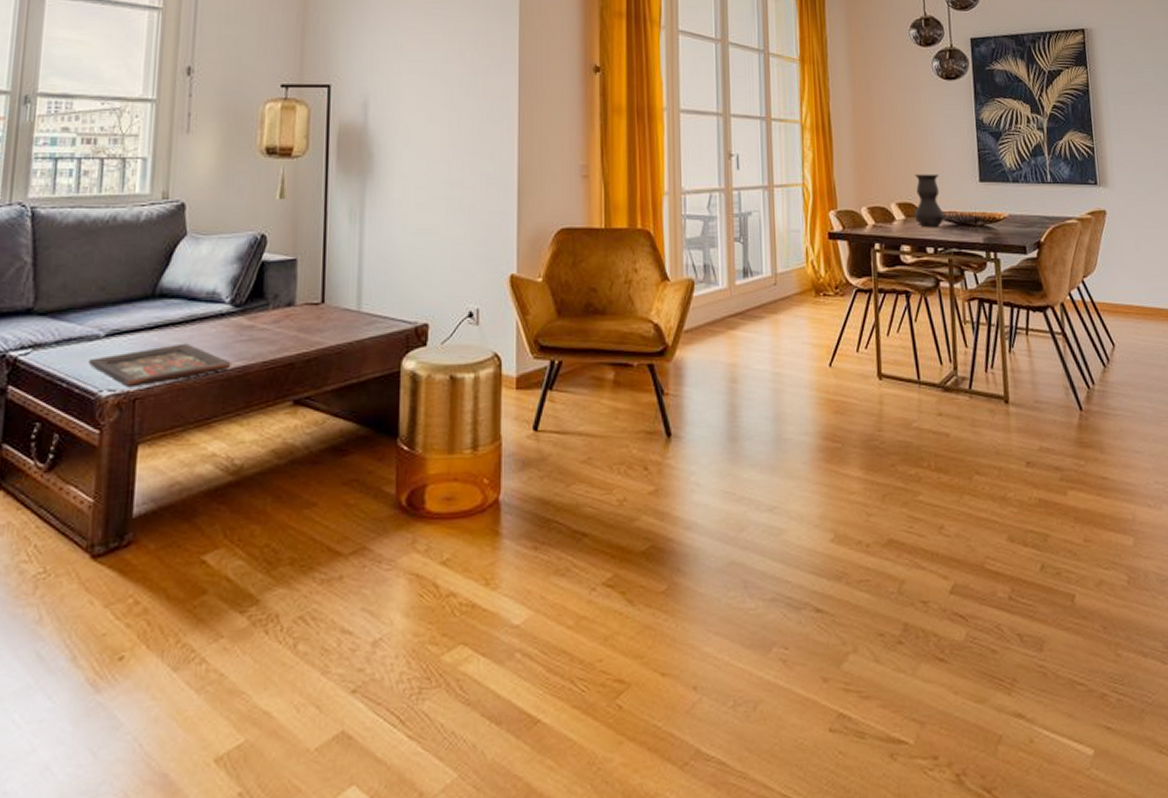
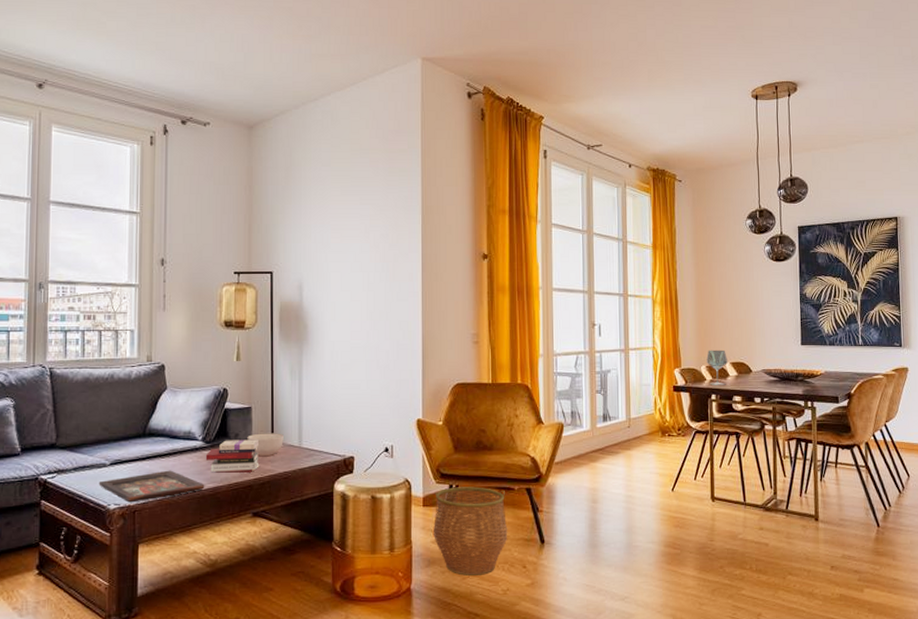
books: none [233,302,305,347] -> present [205,439,260,473]
bowl: none [290,293,338,325] -> present [247,433,284,457]
basket: none [528,362,625,482] -> present [432,486,508,576]
wine glass: none [866,187,893,233] -> present [706,349,727,386]
vase: present [914,174,944,228] -> none [745,338,770,382]

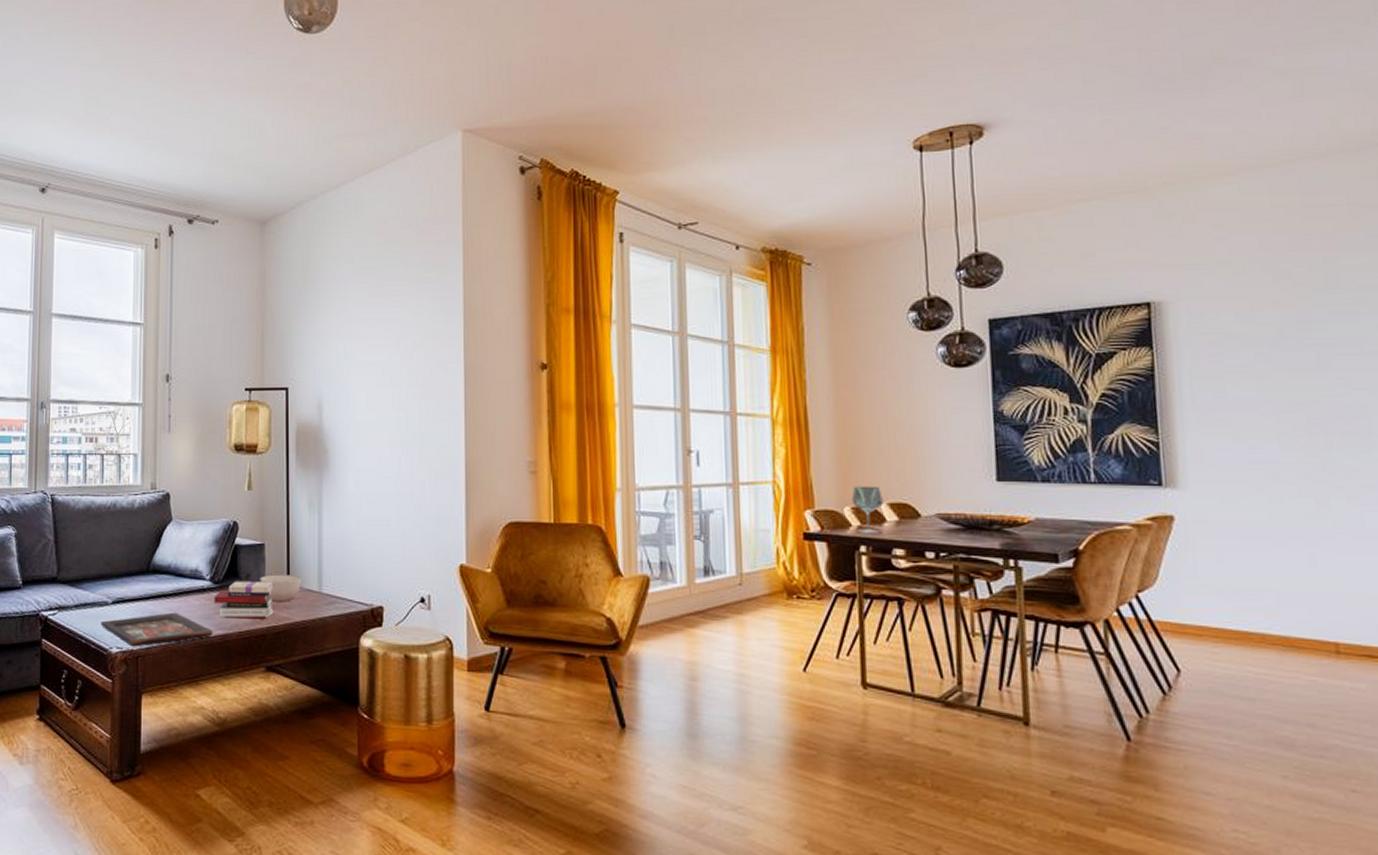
basket: present [432,486,508,576] -> none [480,650,577,762]

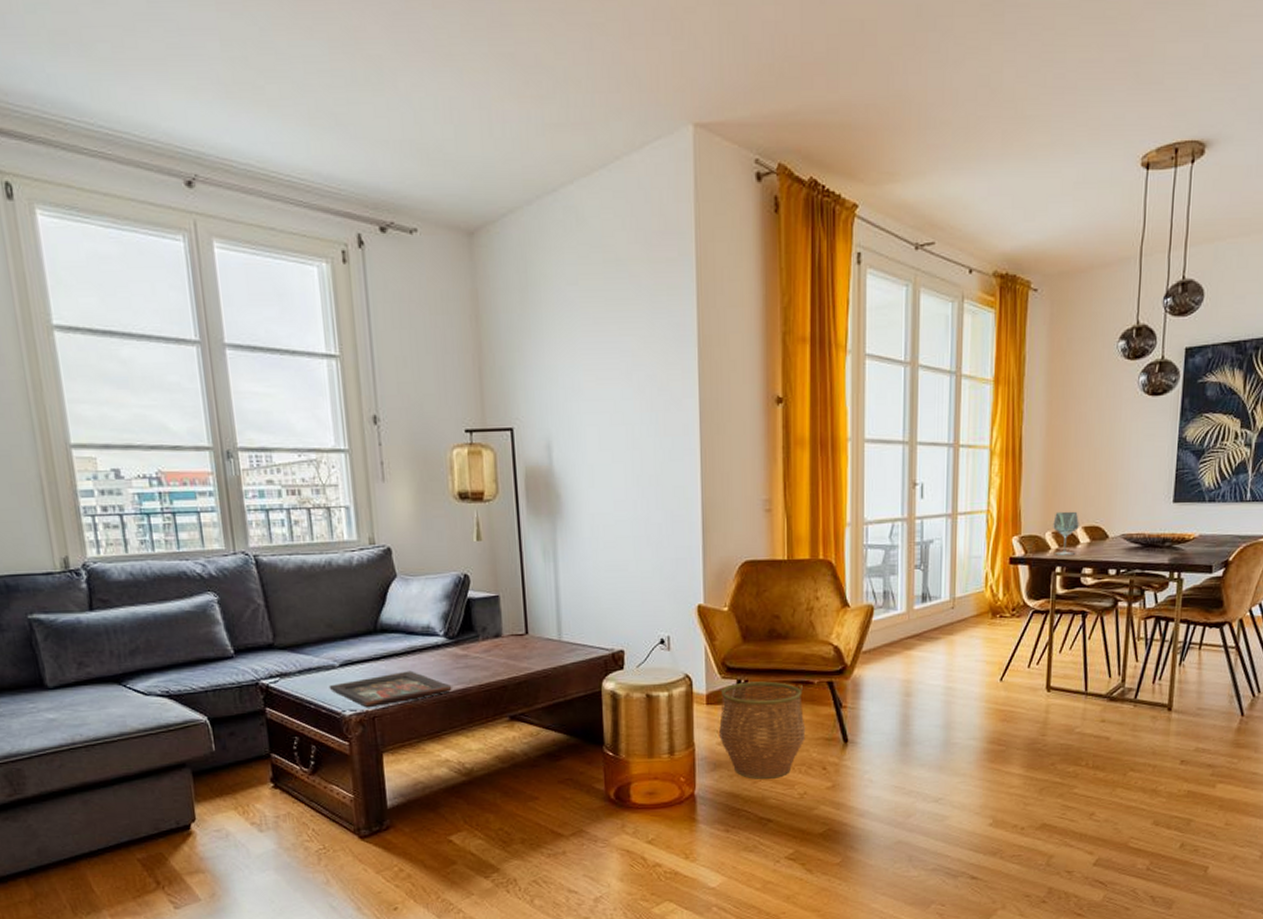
books: present [213,581,274,619] -> none [449,633,514,673]
bowl: present [260,574,301,602] -> none [497,625,540,653]
basket: none [480,650,577,762] -> present [718,681,806,779]

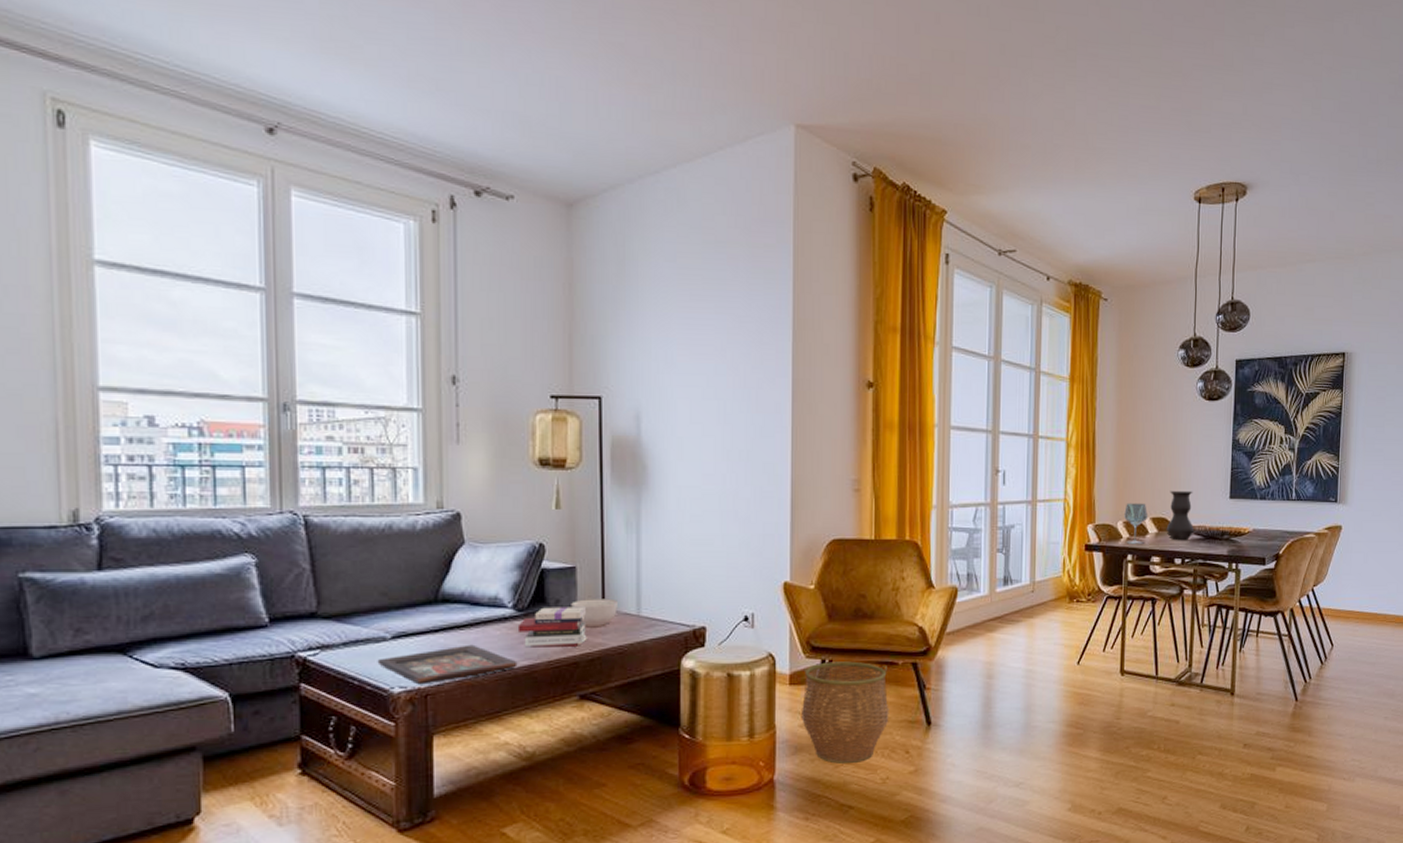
books: none [449,633,514,673] -> present [517,606,587,648]
bowl: none [497,625,540,653] -> present [571,598,618,628]
vase: none [1099,496,1132,551] -> present [1166,490,1194,541]

